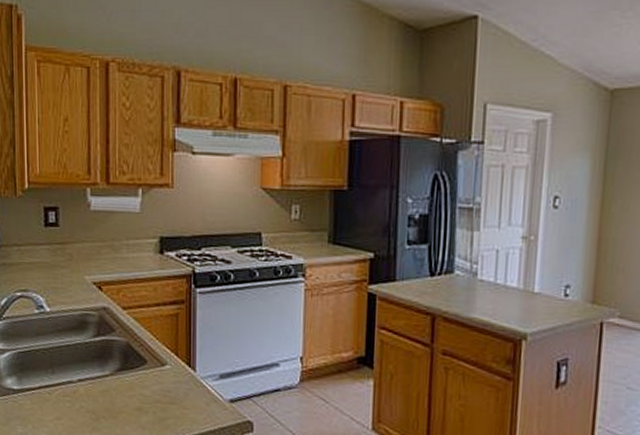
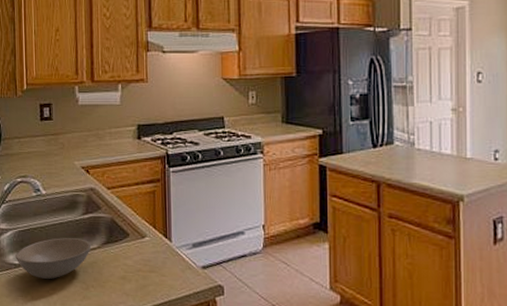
soup bowl: none [14,361,103,408] -> present [15,238,92,279]

